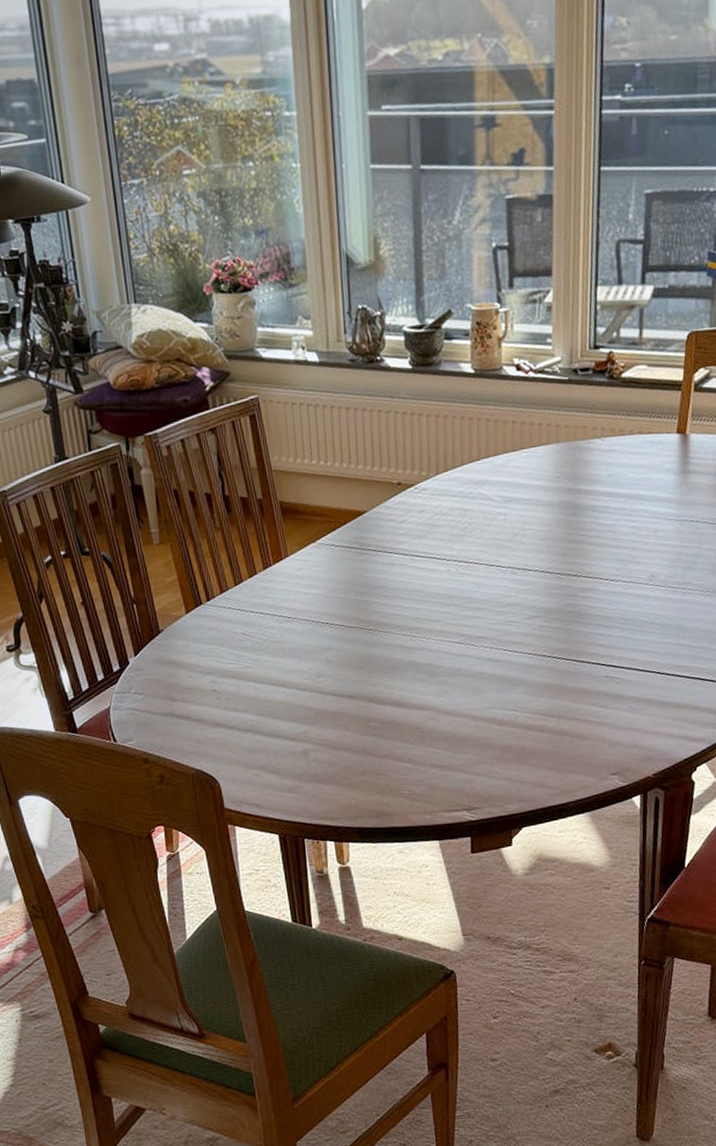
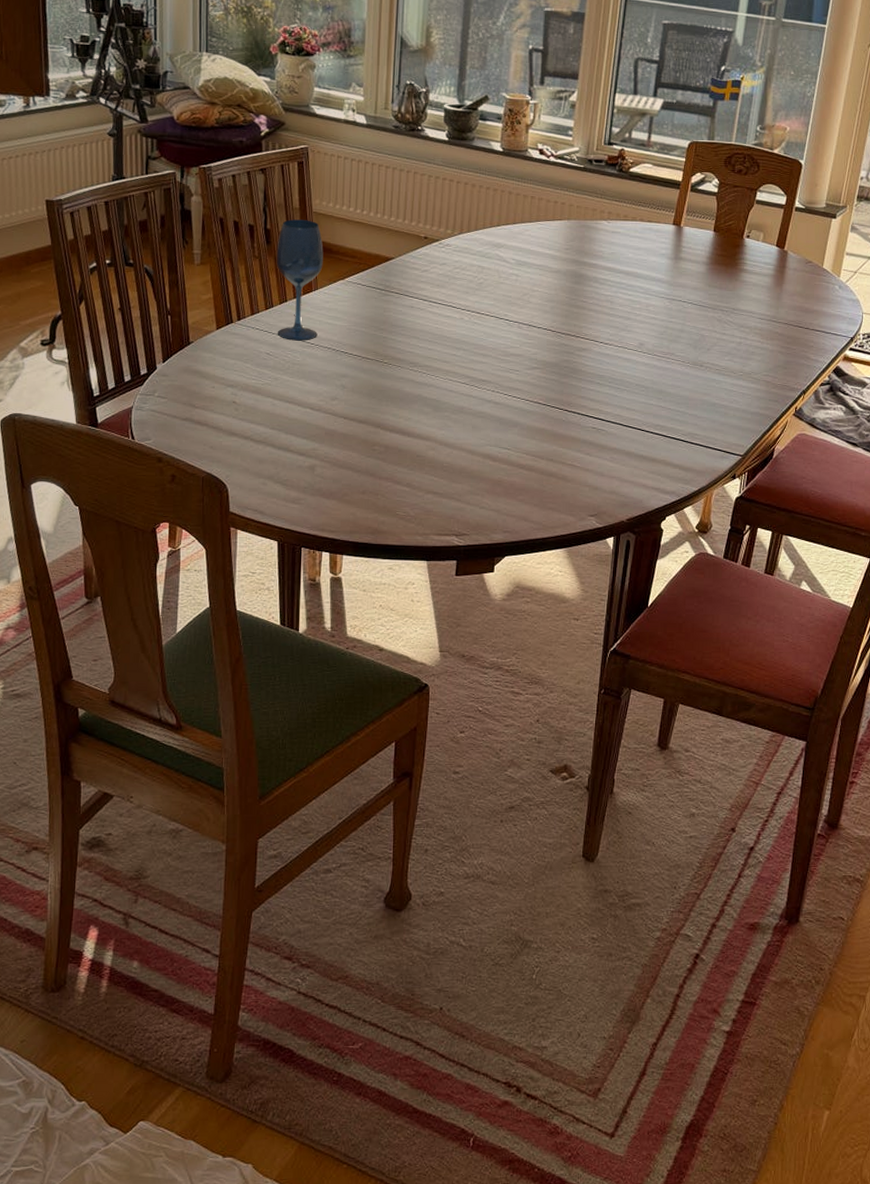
wineglass: none [238,480,294,617] -> present [276,219,324,341]

